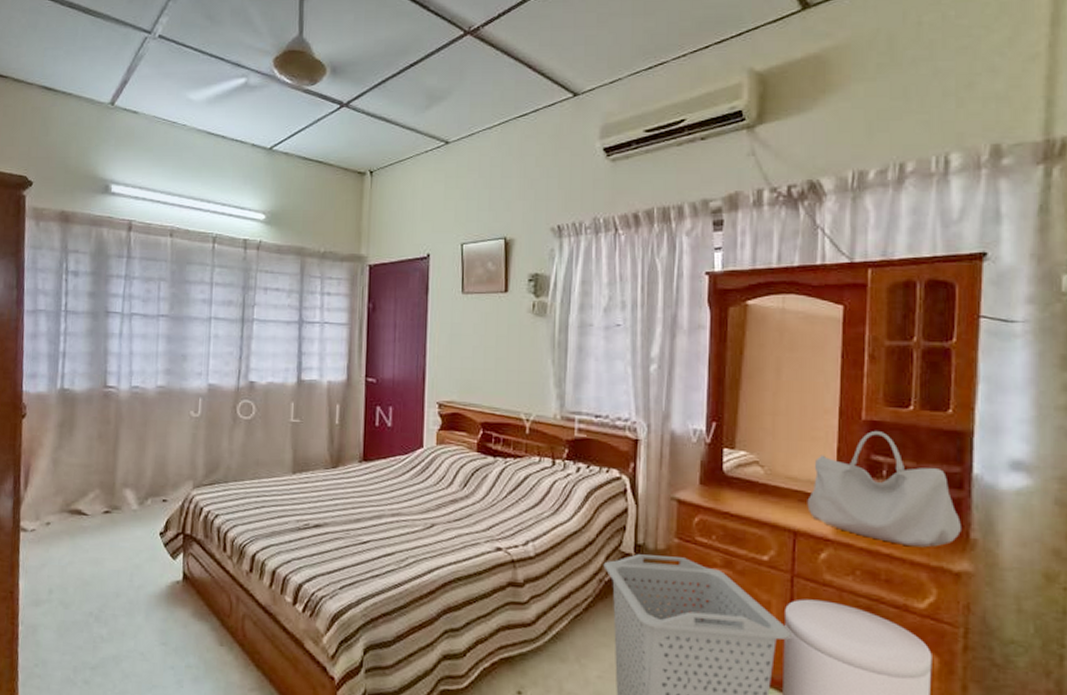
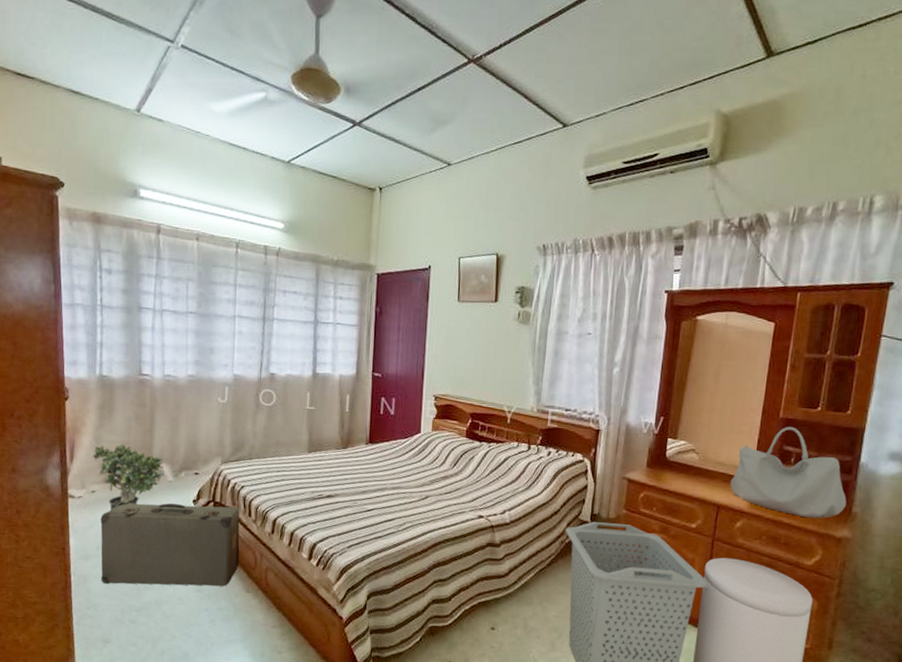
potted plant: none [46,467,129,547] -> present [90,444,165,511]
suitcase: none [52,536,214,638] -> present [100,502,240,586]

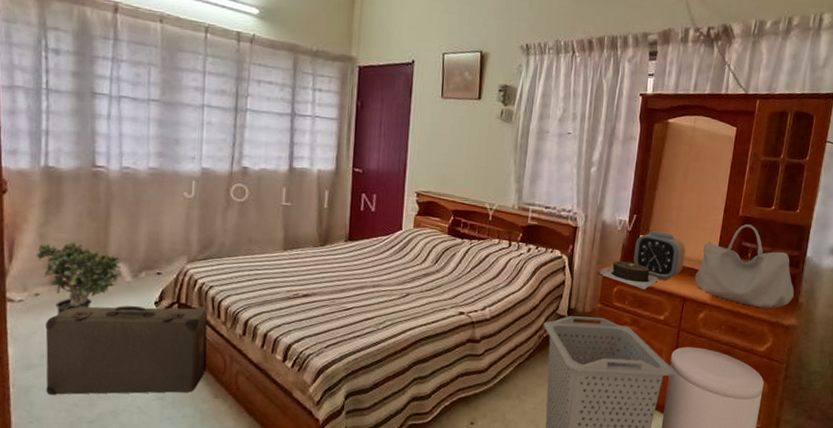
jewelry box: none [624,465,688,496] -> present [599,261,658,290]
alarm clock: none [661,434,719,487] -> present [633,231,686,281]

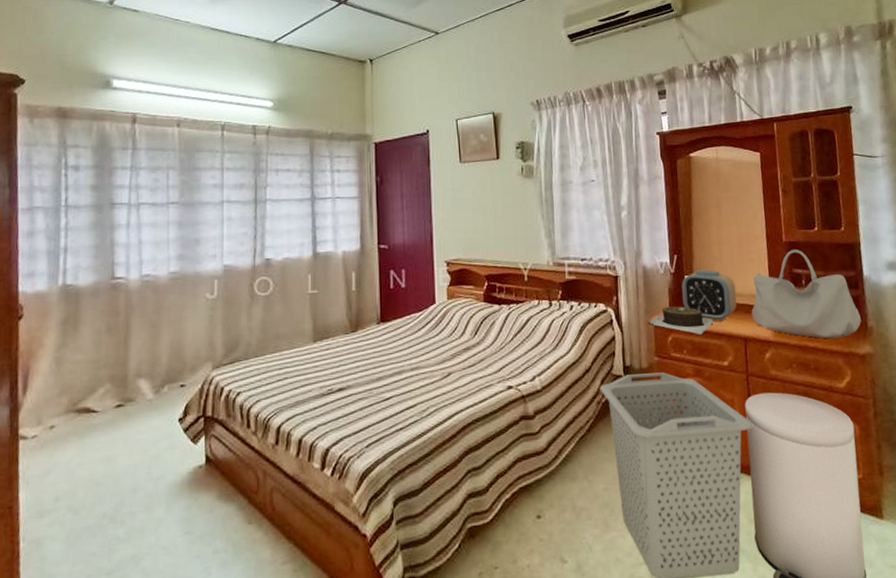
potted plant: present [33,242,122,316] -> none [48,362,143,448]
suitcase: present [45,305,208,396] -> none [60,419,238,546]

